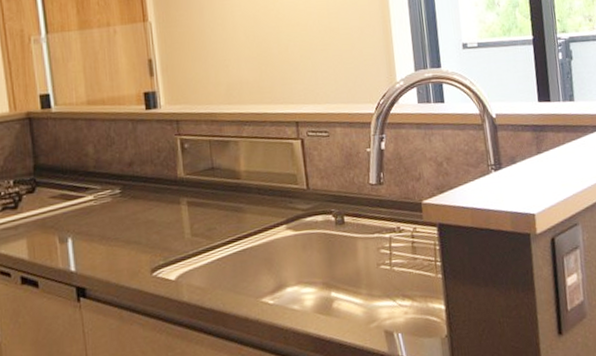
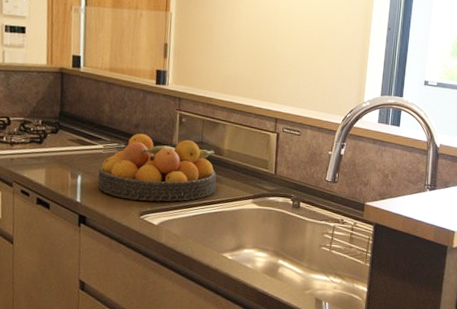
fruit bowl: none [92,168,240,256] -> present [97,133,216,202]

